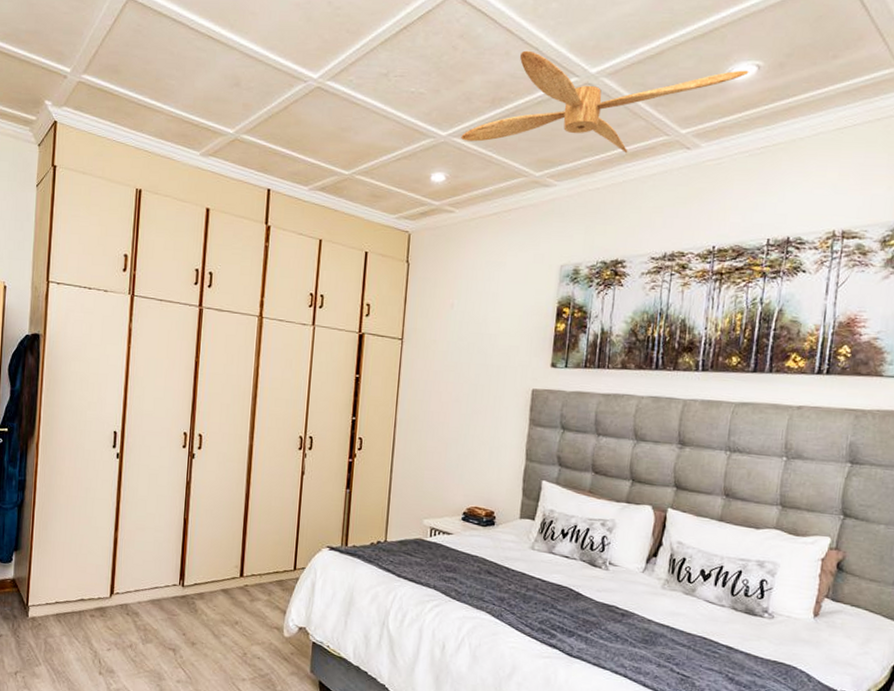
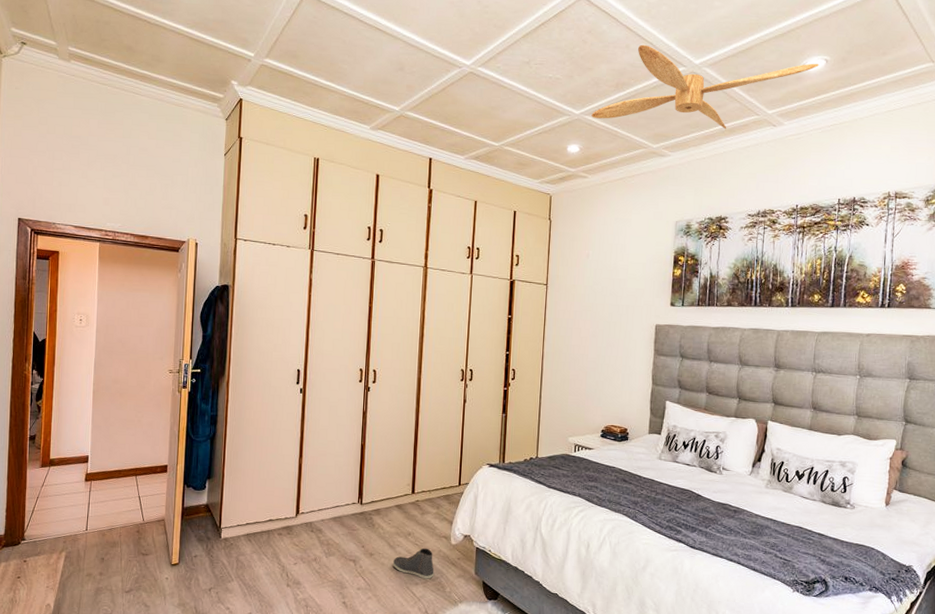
sneaker: none [217,639,264,675] -> present [392,548,434,579]

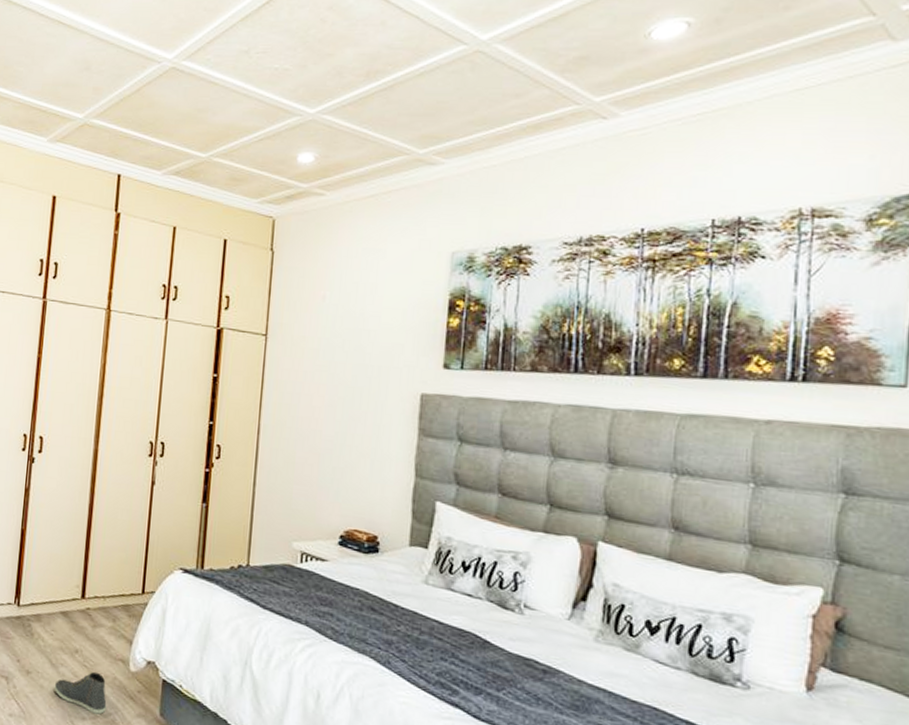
ceiling fan: present [591,44,819,129] -> none [331,19,677,125]

